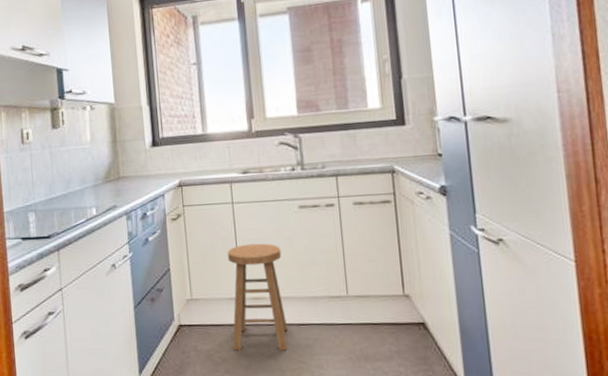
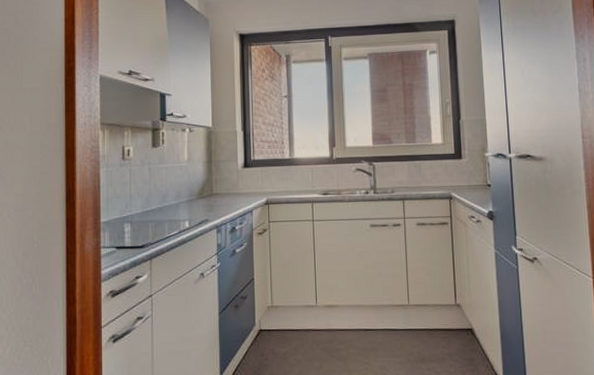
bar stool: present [227,243,288,350] -> none [306,257,357,353]

